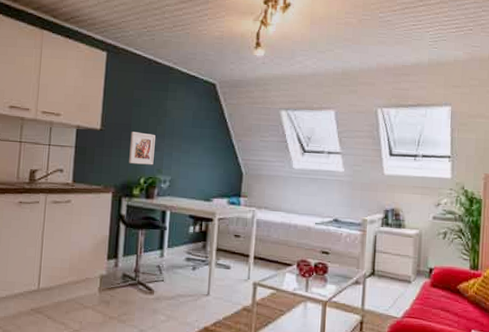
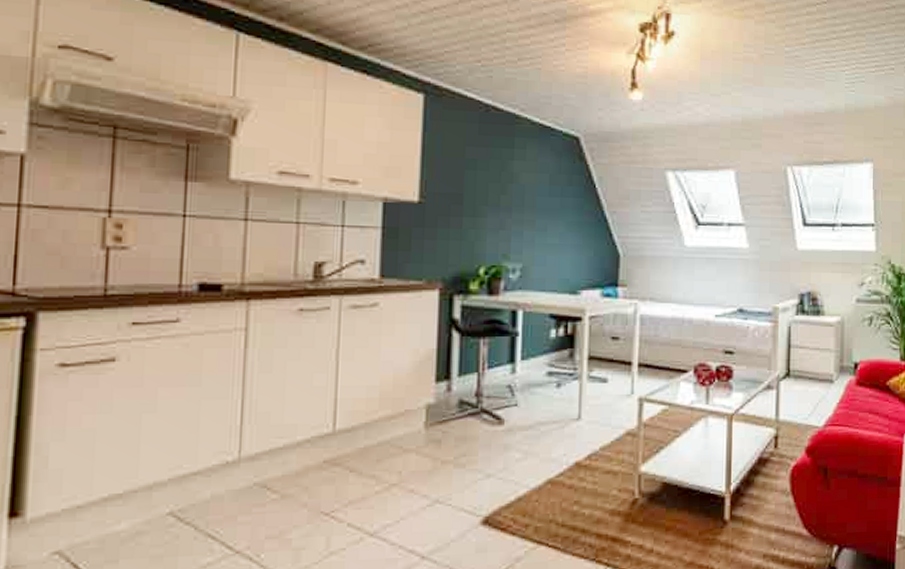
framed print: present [129,131,156,165] -> none [462,204,499,249]

